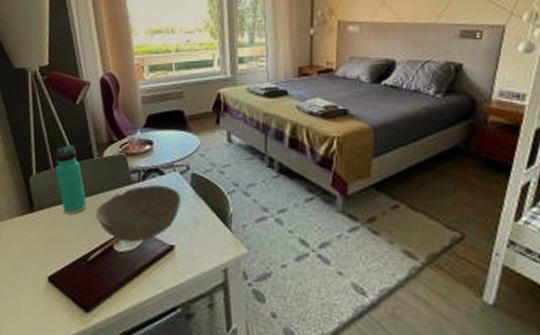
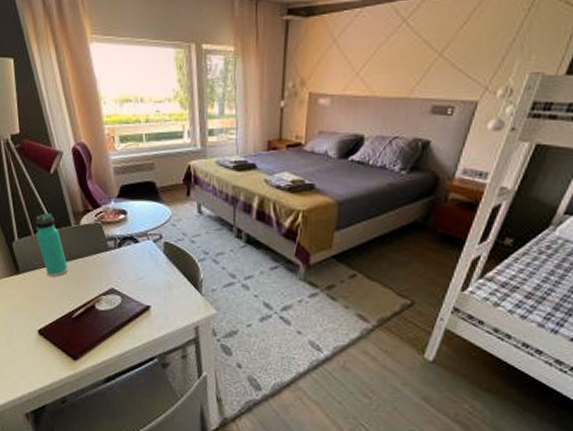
bowl: present [96,184,181,243] -> none [77,251,155,303]

